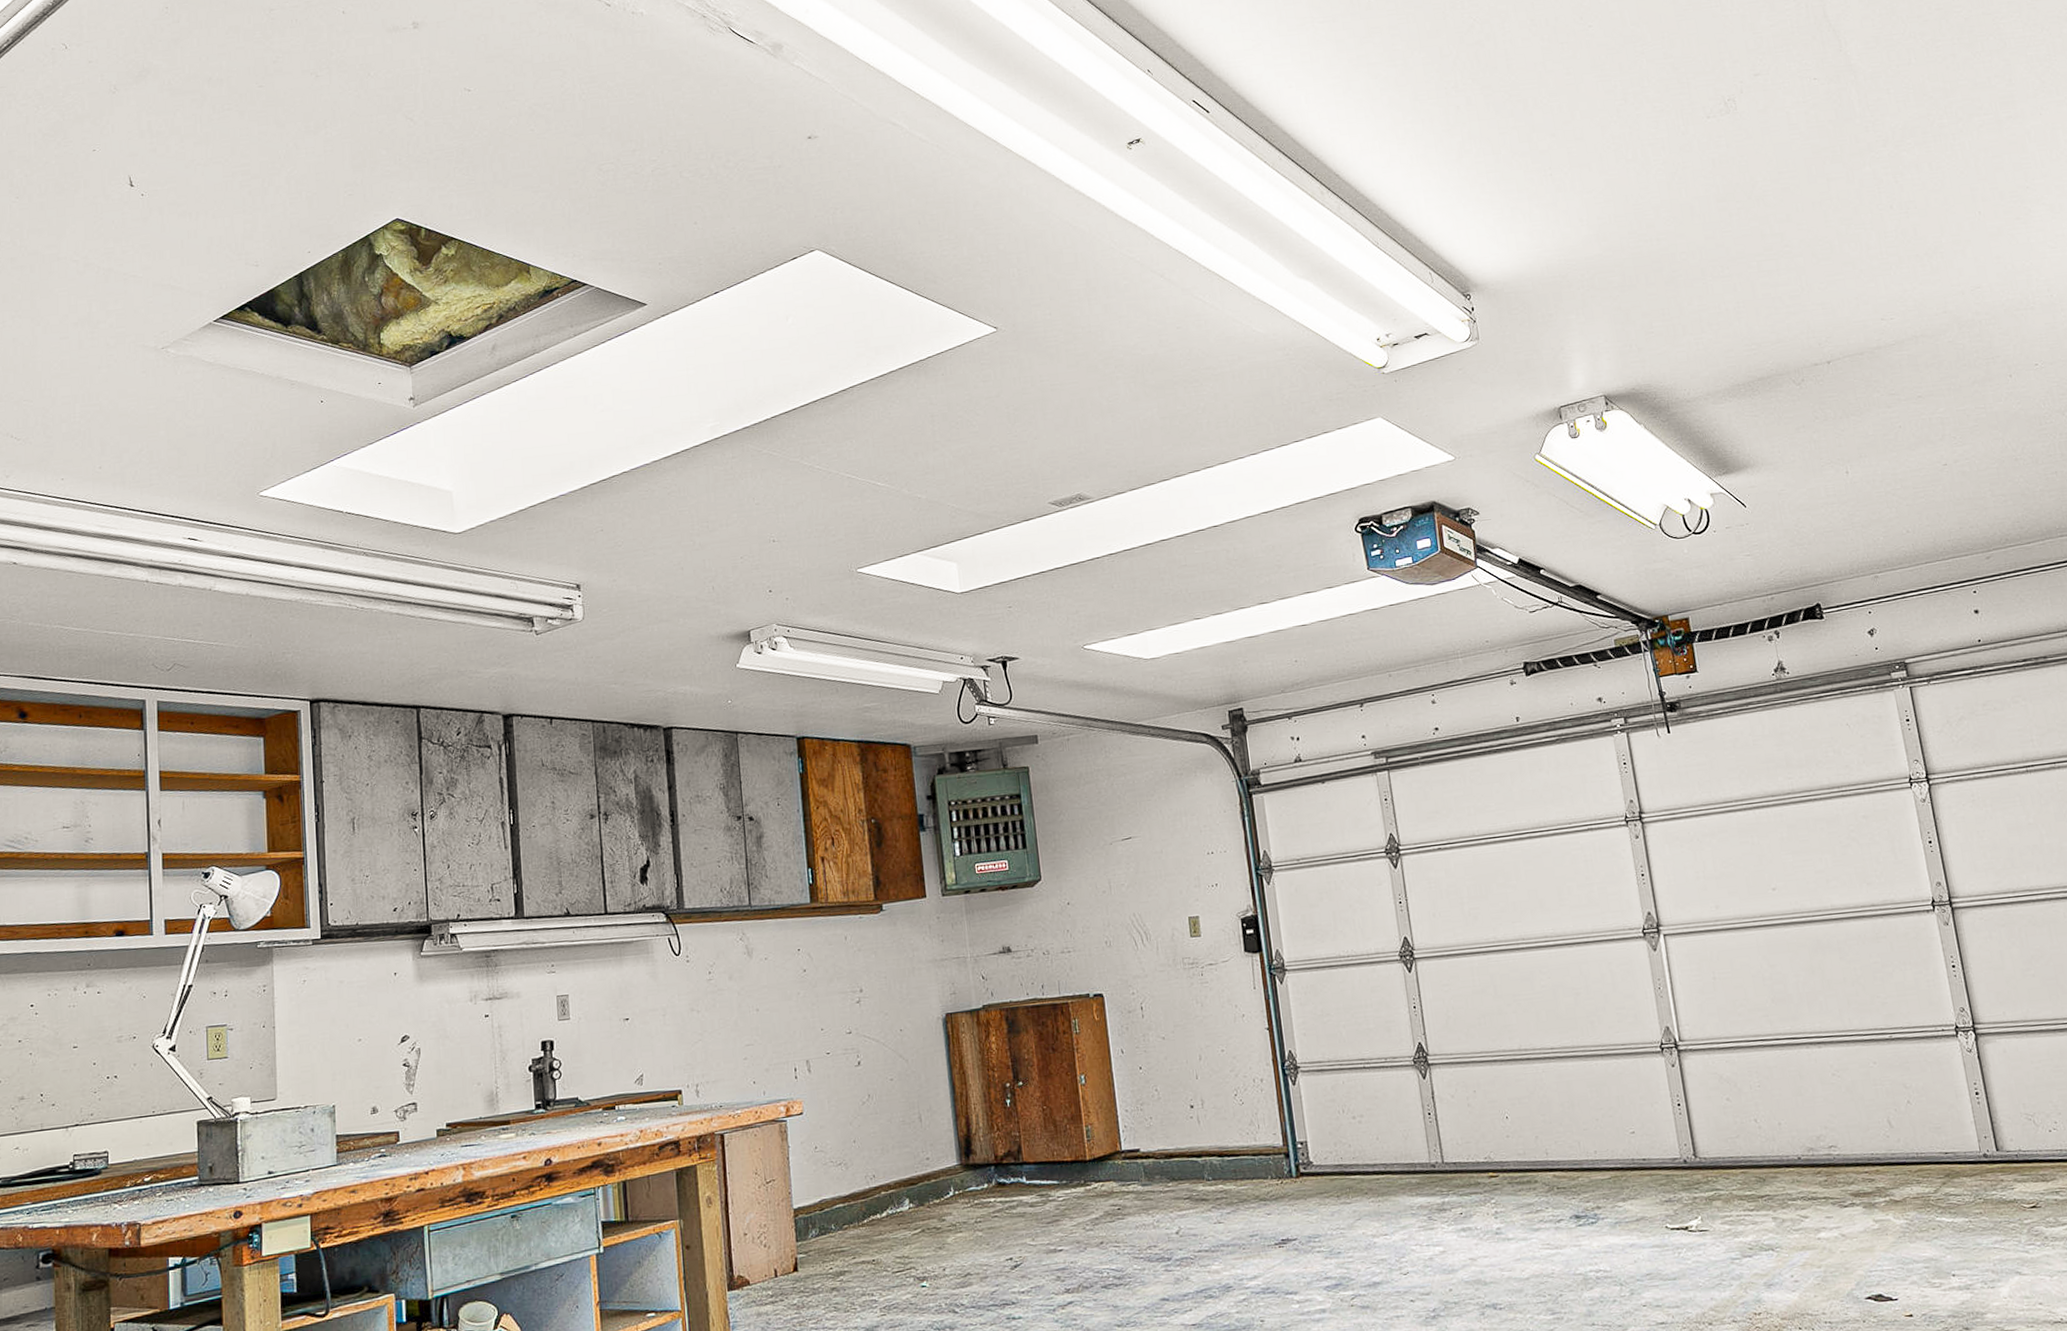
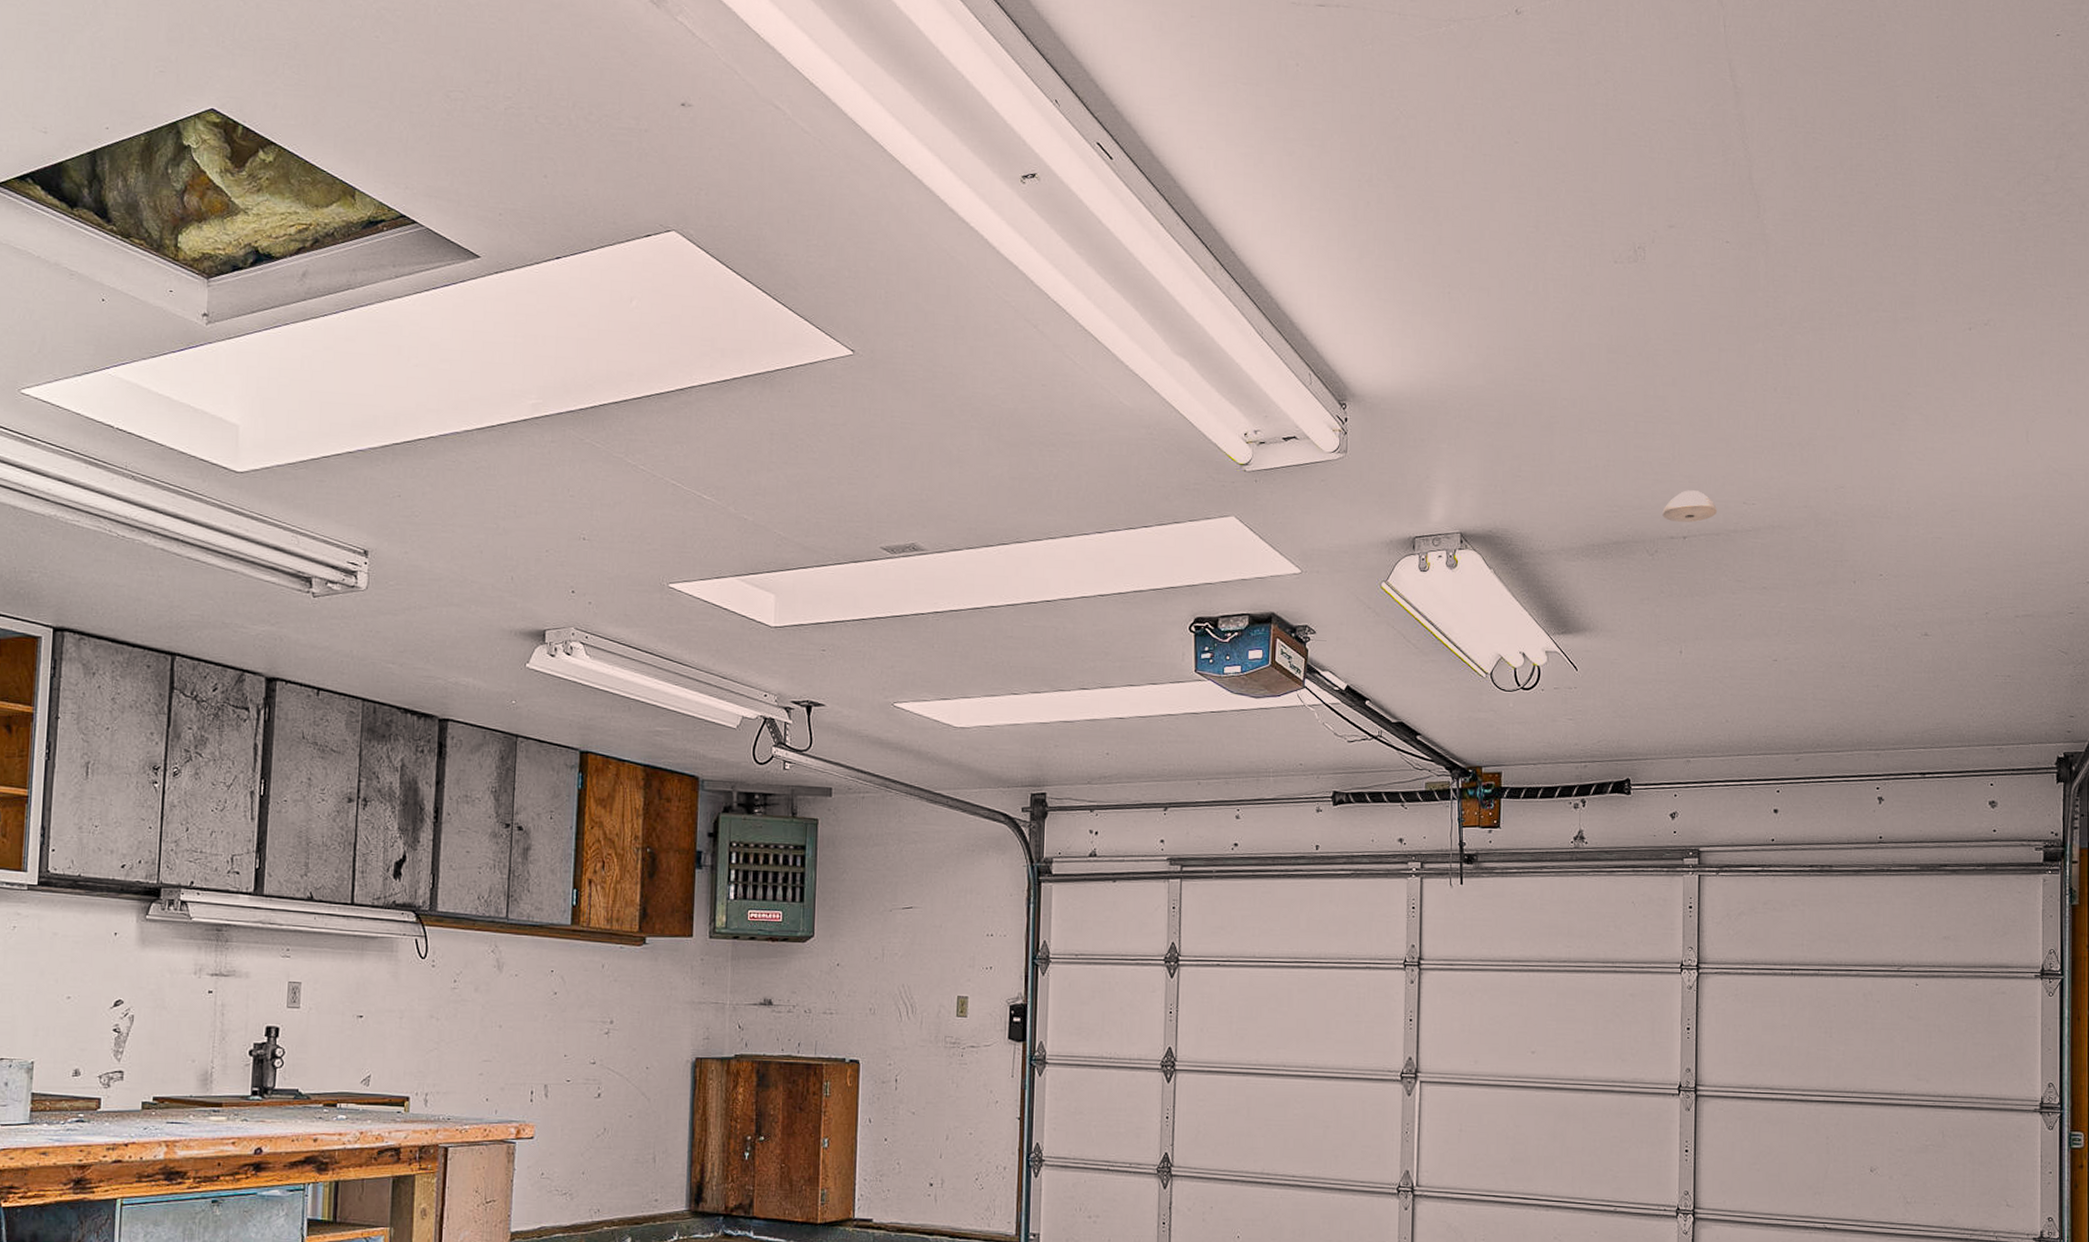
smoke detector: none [1801,315,1857,350] -> present [1662,490,1718,523]

